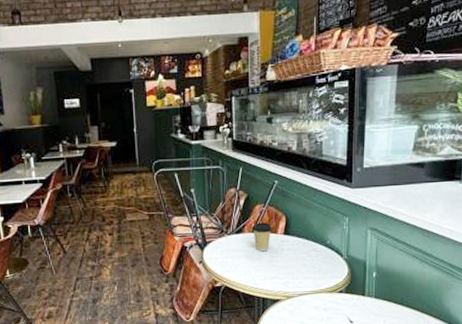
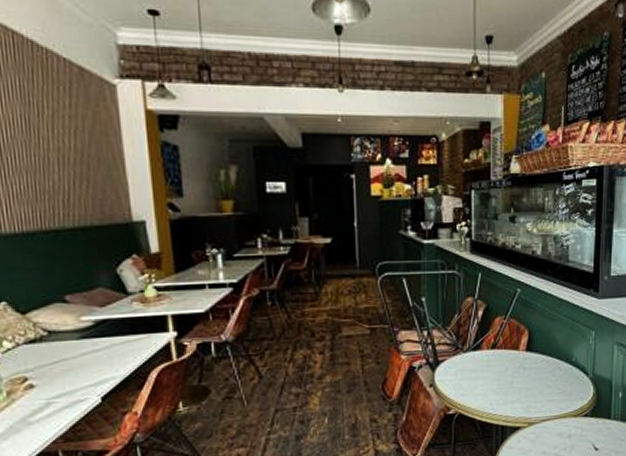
coffee cup: present [251,222,272,252] -> none [490,337,513,372]

